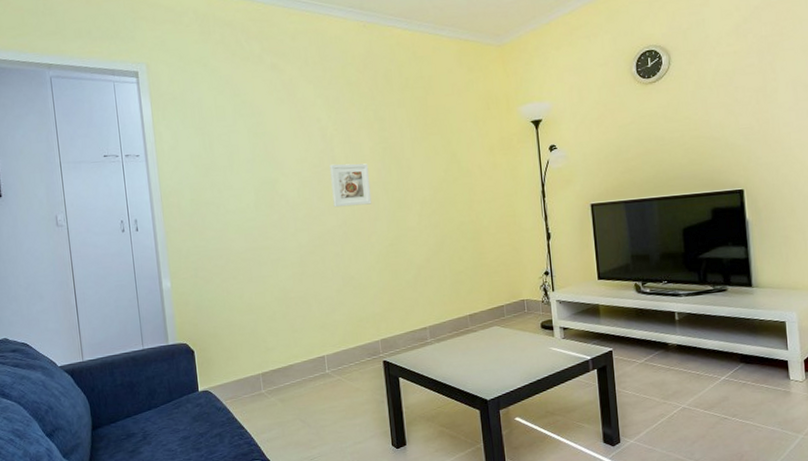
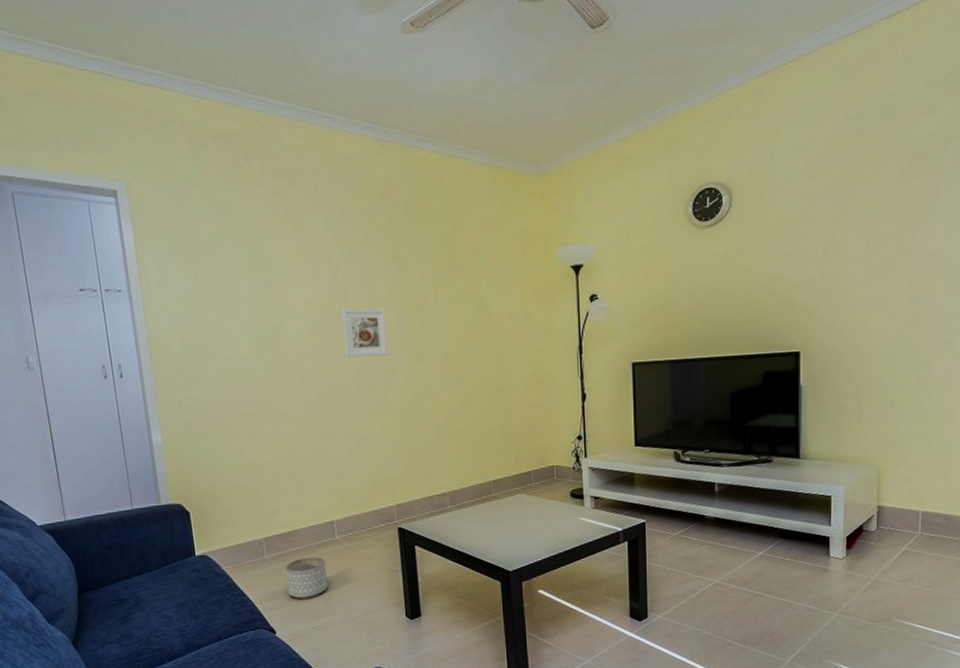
planter: none [280,390,319,430] -> present [285,556,327,599]

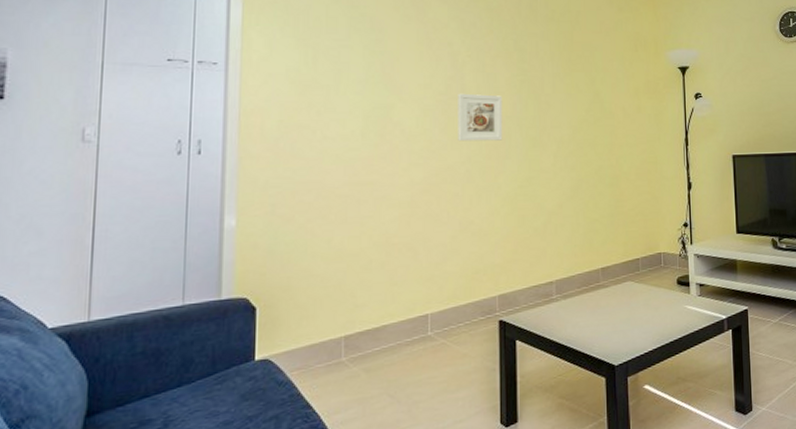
planter: present [285,556,327,599] -> none [364,356,413,409]

